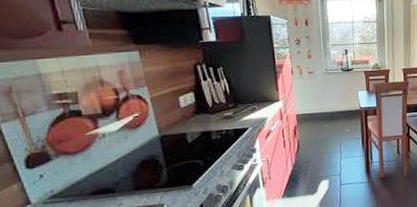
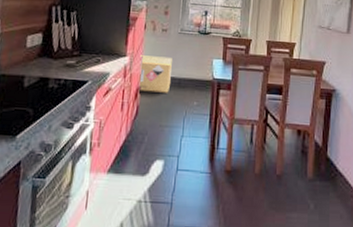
cardboard box: none [292,95,324,129] -> present [138,55,172,93]

